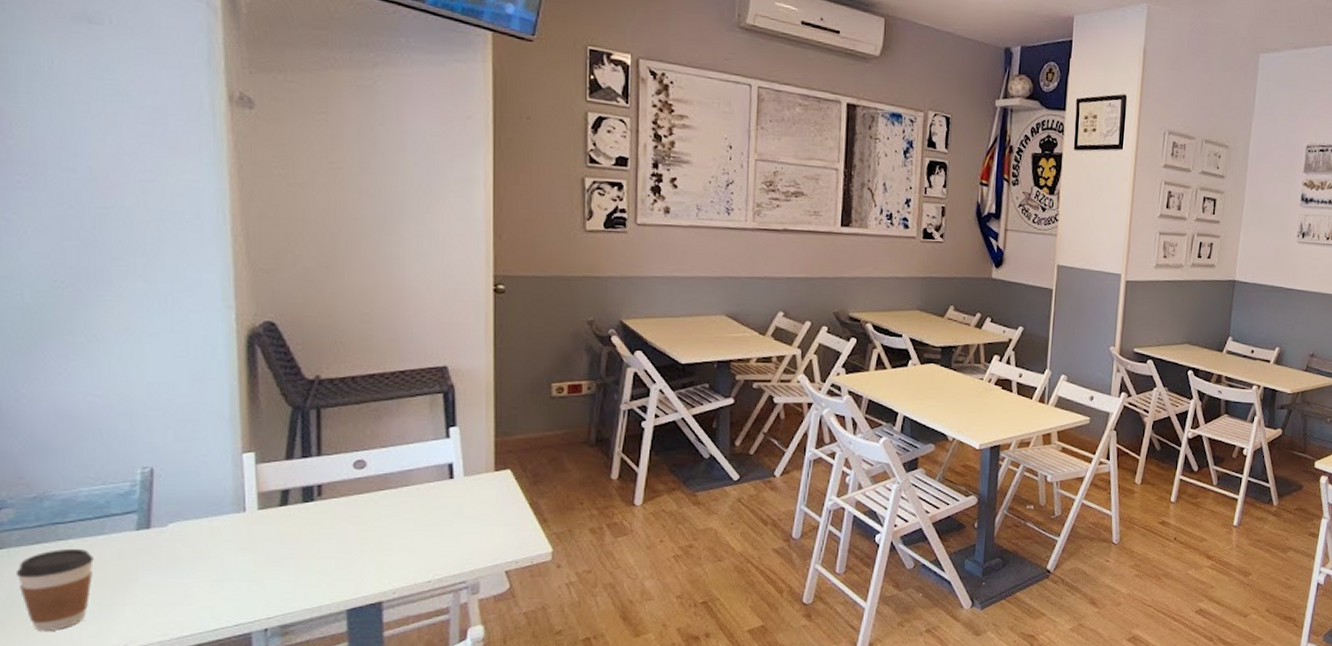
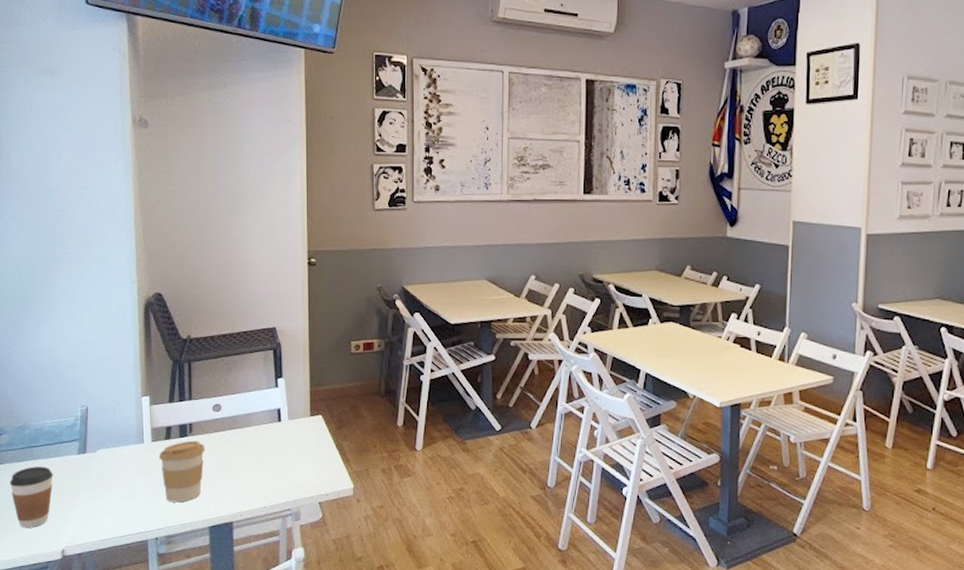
coffee cup: none [270,505,342,583] -> present [159,440,206,503]

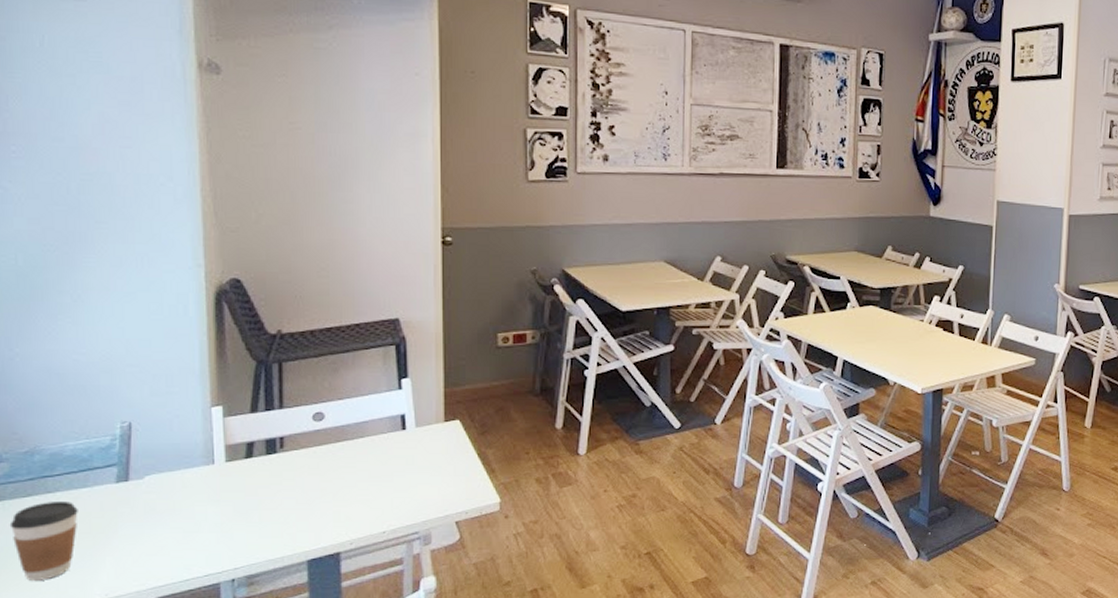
coffee cup: present [159,440,206,503] -> none [237,457,303,534]

